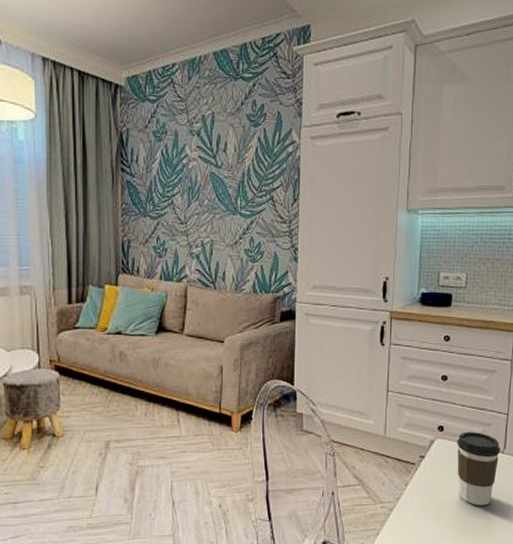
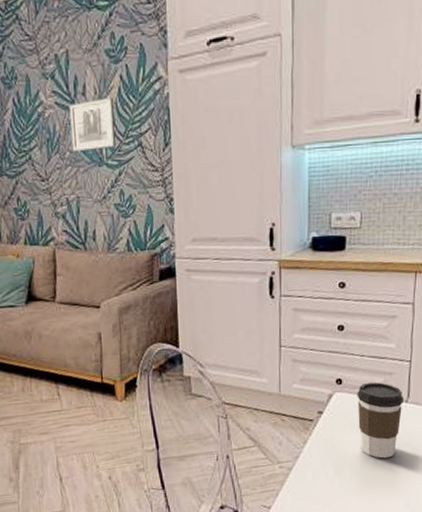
wall art: none [210,155,251,201] -> present [69,96,117,153]

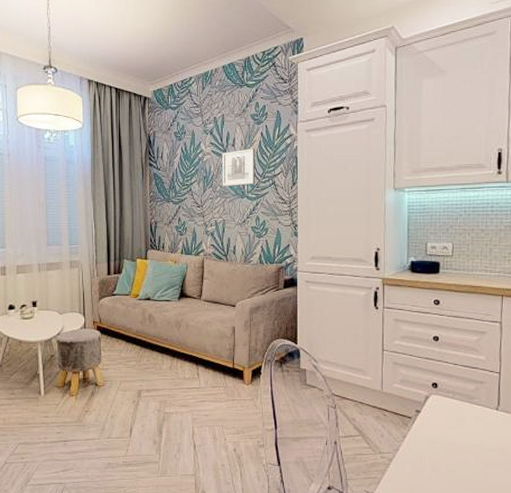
coffee cup: present [357,382,403,459] -> none [451,388,494,460]

